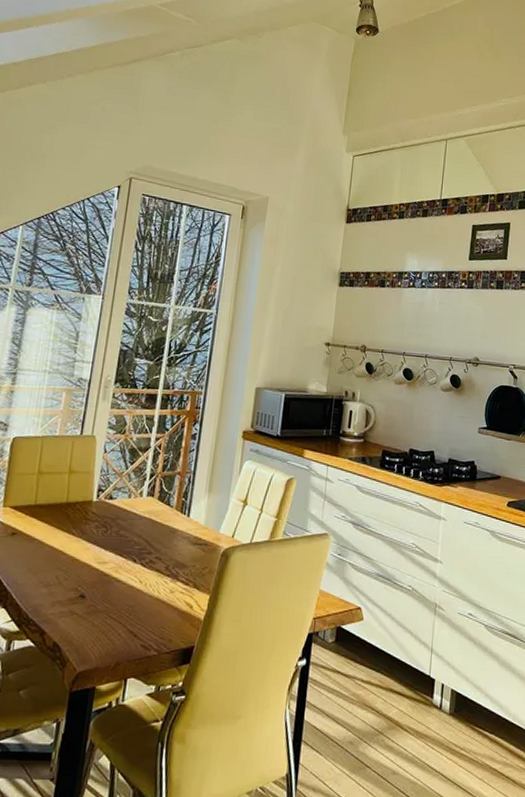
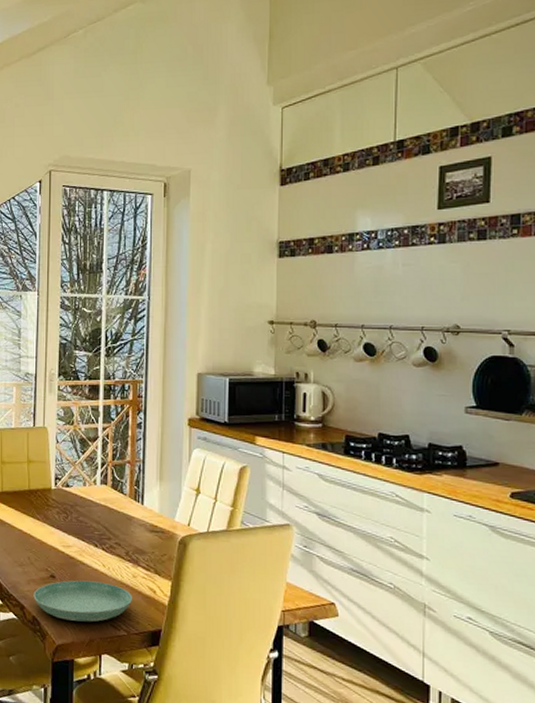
saucer: none [57,599,167,644] -> present [33,580,132,622]

